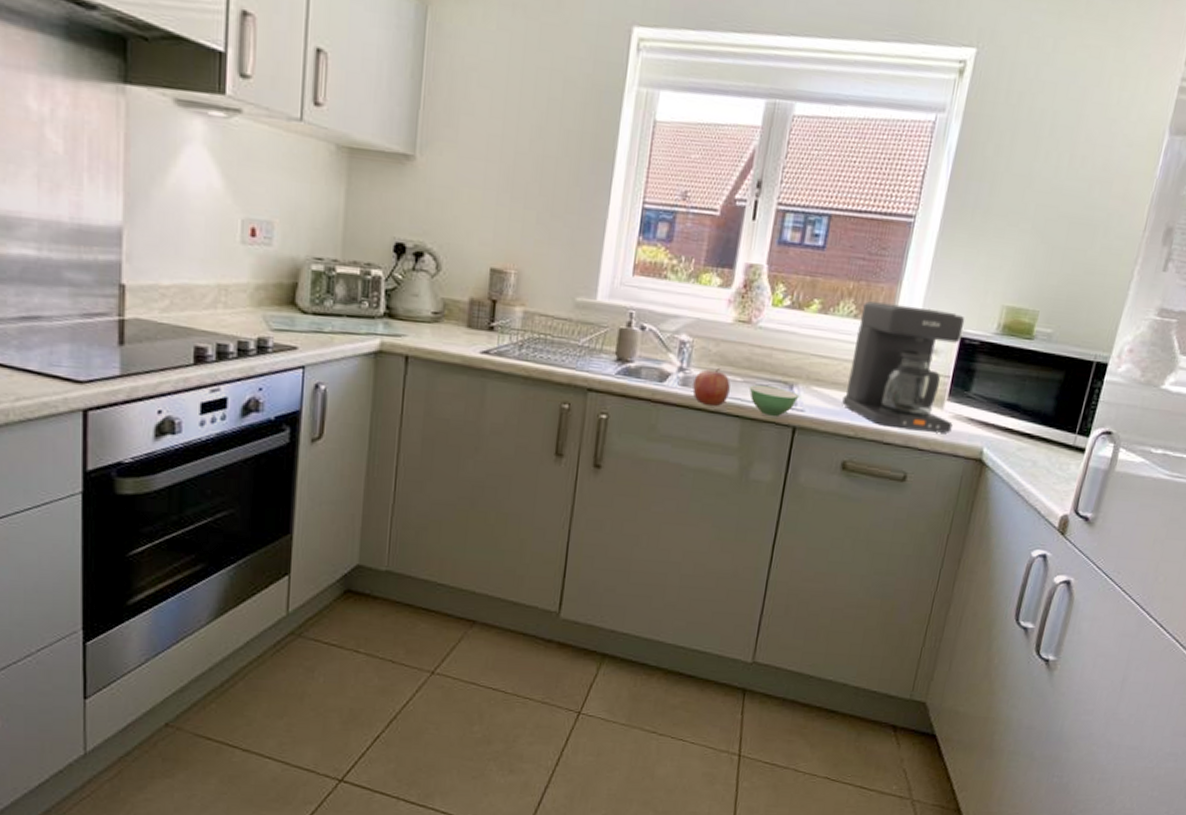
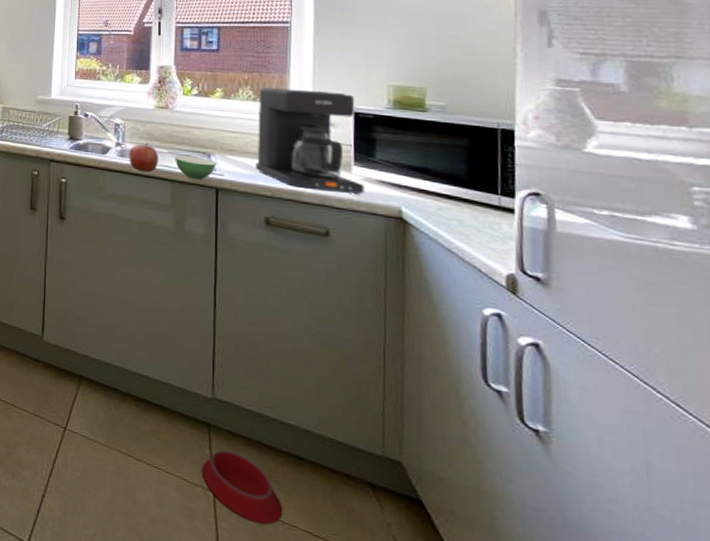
pet bowl: none [729,713,806,779] -> present [202,450,283,525]

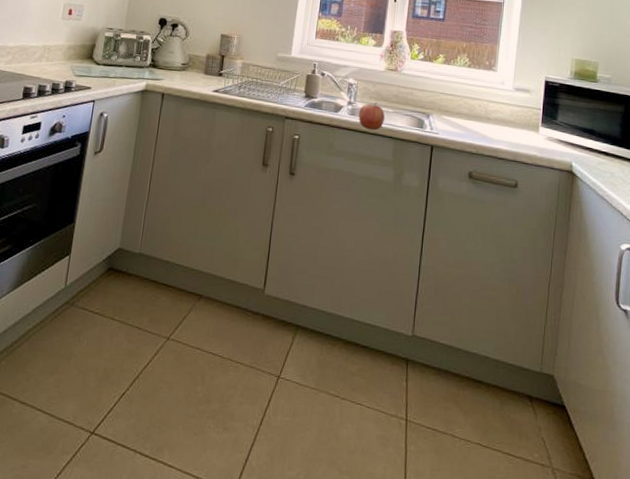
bowl: present [174,155,217,182] -> none [398,115,434,140]
pet bowl: present [202,450,283,525] -> none [398,381,461,443]
coffee maker: present [256,88,365,194] -> none [465,56,547,151]

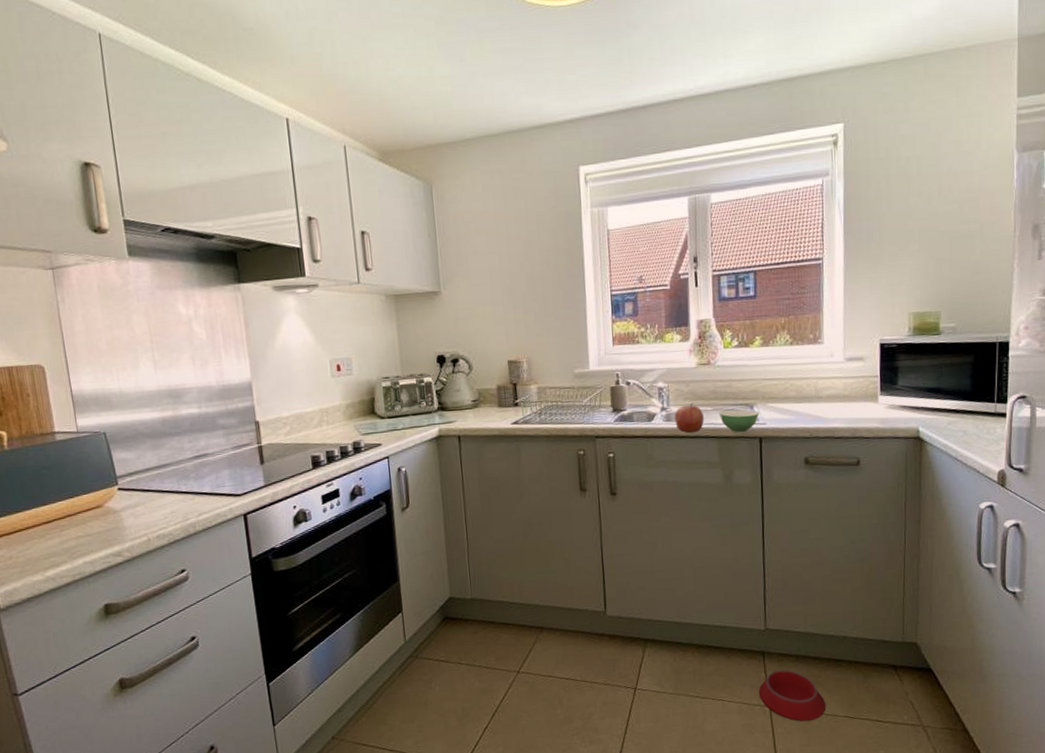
bowl: none [398,115,434,140] -> present [718,409,760,435]
pet bowl: none [398,381,461,443] -> present [759,669,826,722]

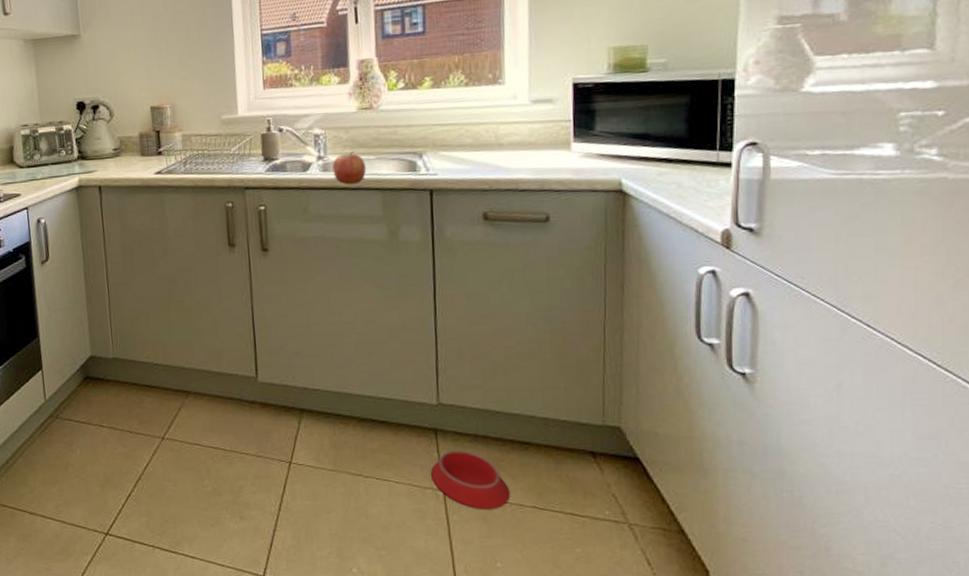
bowl: present [718,409,760,435] -> none [382,158,430,187]

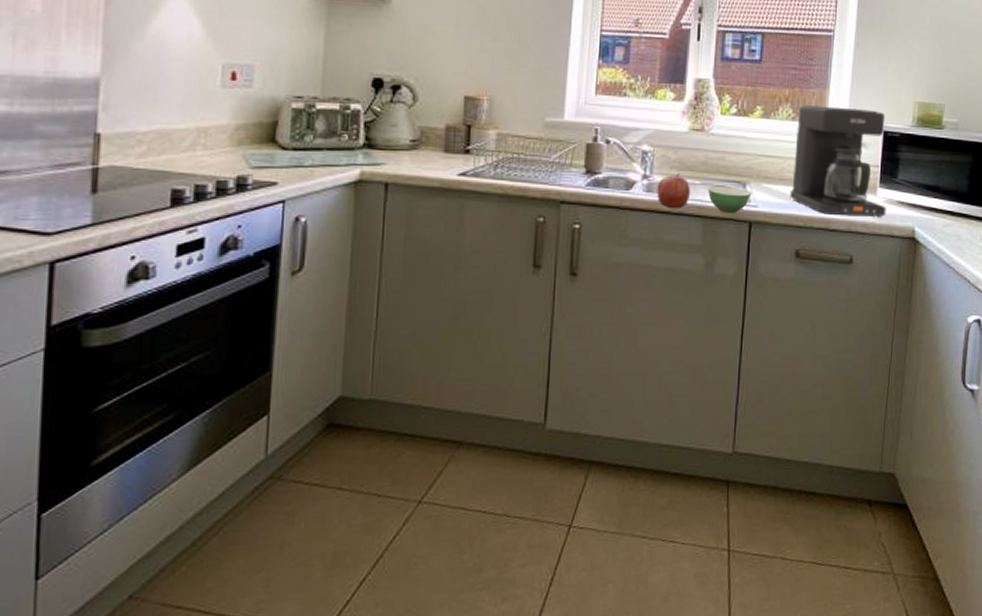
bowl: none [382,158,430,187] -> present [707,186,752,216]
pet bowl: present [431,450,510,510] -> none [718,503,792,569]
coffee maker: none [471,63,585,175] -> present [790,105,886,217]

